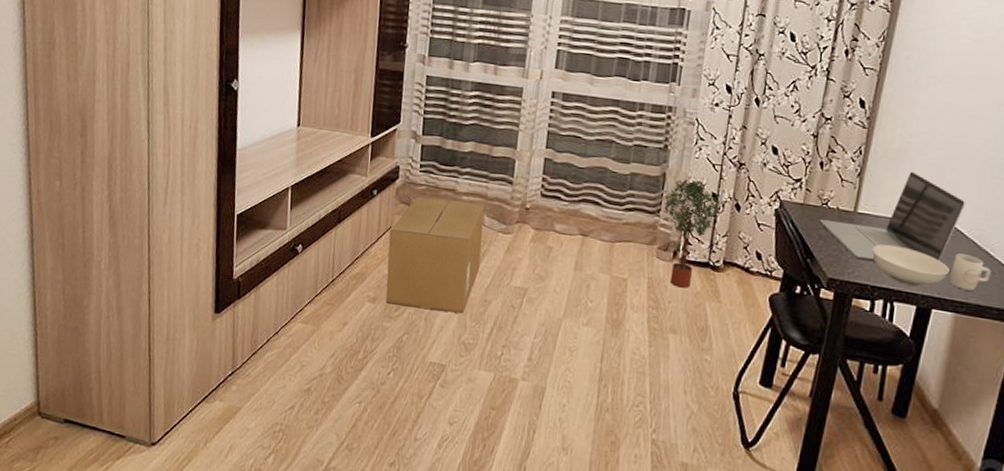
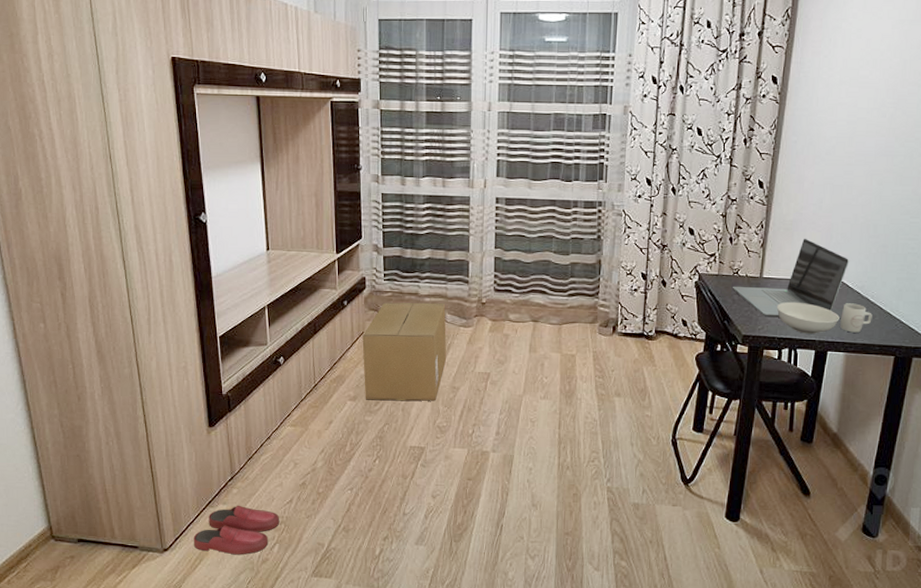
slippers: none [183,404,279,462] -> present [193,505,280,555]
potted tree: present [663,179,721,288] -> none [600,263,650,357]

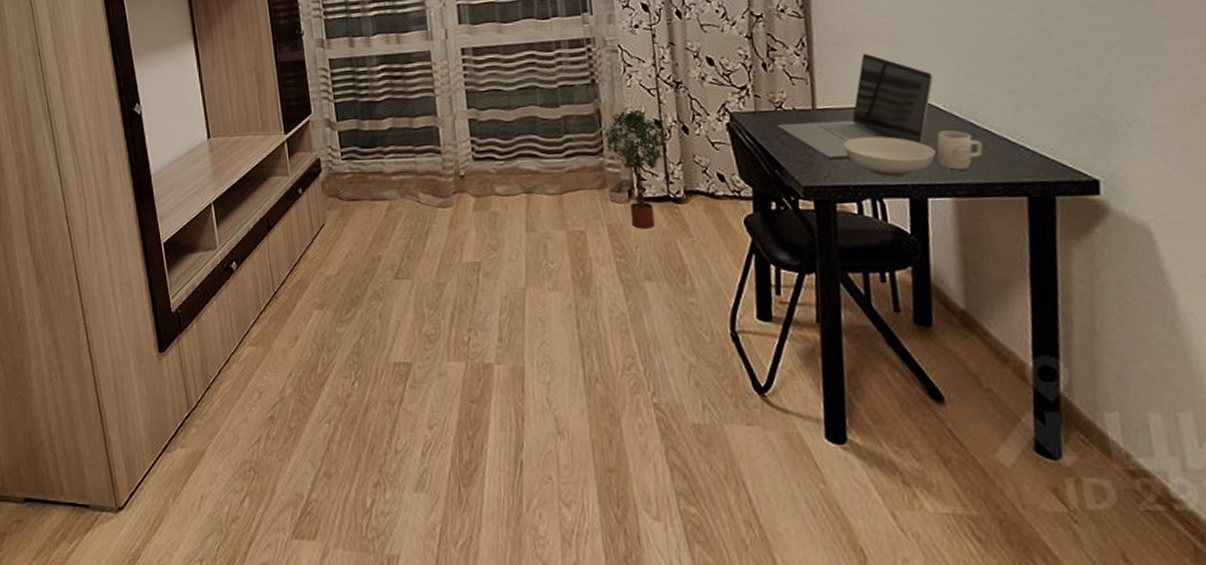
slippers: present [193,505,280,555] -> none [150,448,248,513]
box: present [362,302,446,402] -> none [323,180,425,307]
potted tree: none [600,263,650,357] -> present [602,108,667,229]

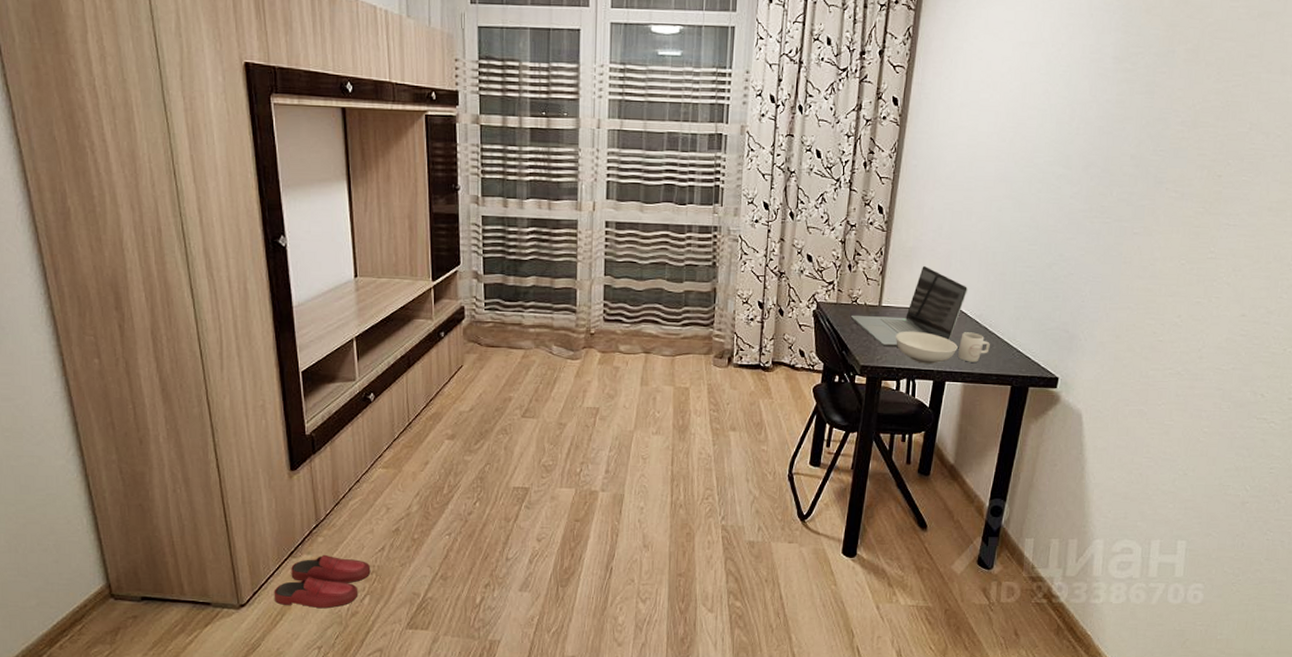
slippers: none [150,448,248,513] -> present [274,554,371,609]
potted tree: present [602,108,667,229] -> none [715,291,766,390]

